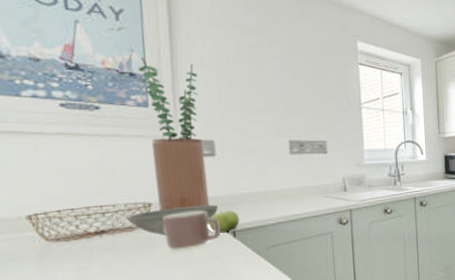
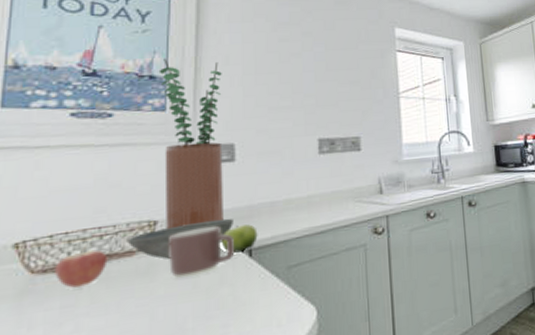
fruit: none [66,219,112,254] -> present [55,244,108,288]

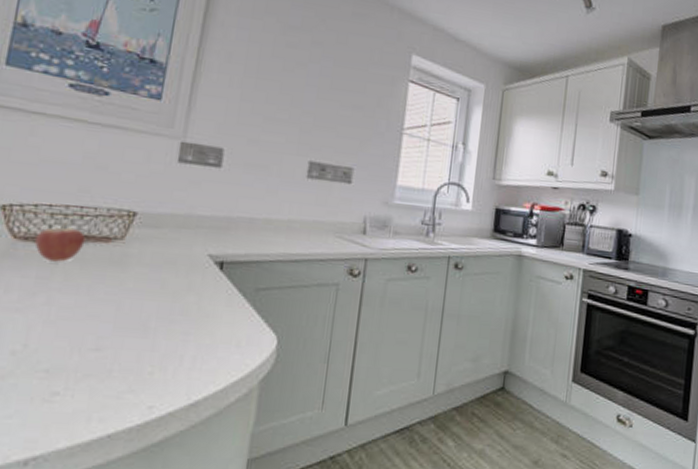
bowl: present [127,218,233,260] -> none [105,221,210,253]
vase: present [158,59,223,230] -> none [144,44,223,226]
mug: present [169,226,234,279] -> none [141,228,208,278]
fruit: present [220,224,258,253] -> none [194,235,233,263]

